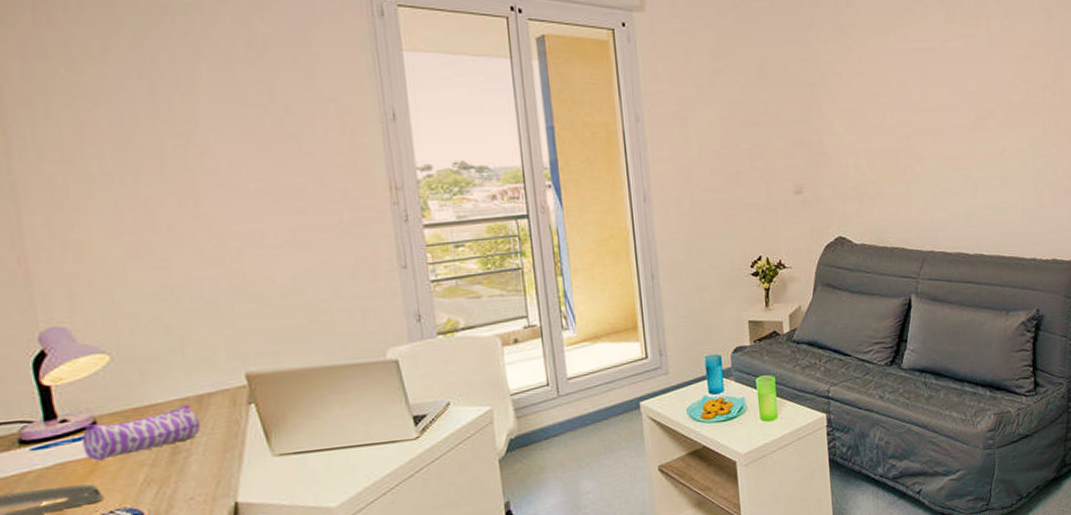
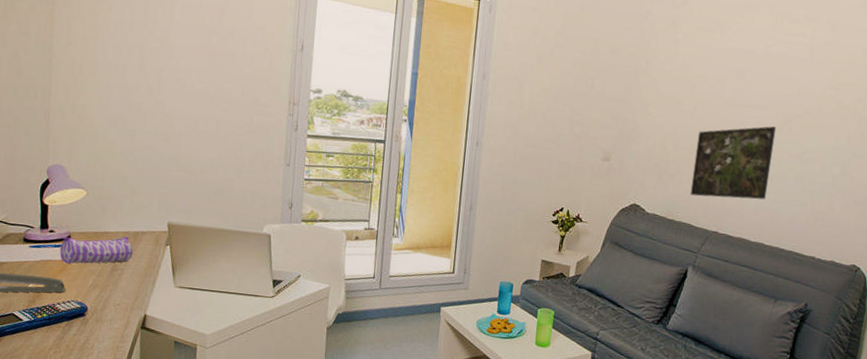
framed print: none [892,127,976,216] -> present [690,126,777,200]

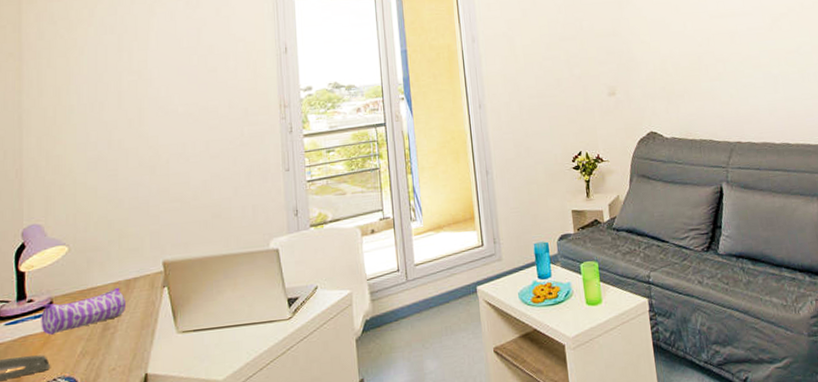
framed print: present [690,126,777,200] -> none [694,29,777,111]

